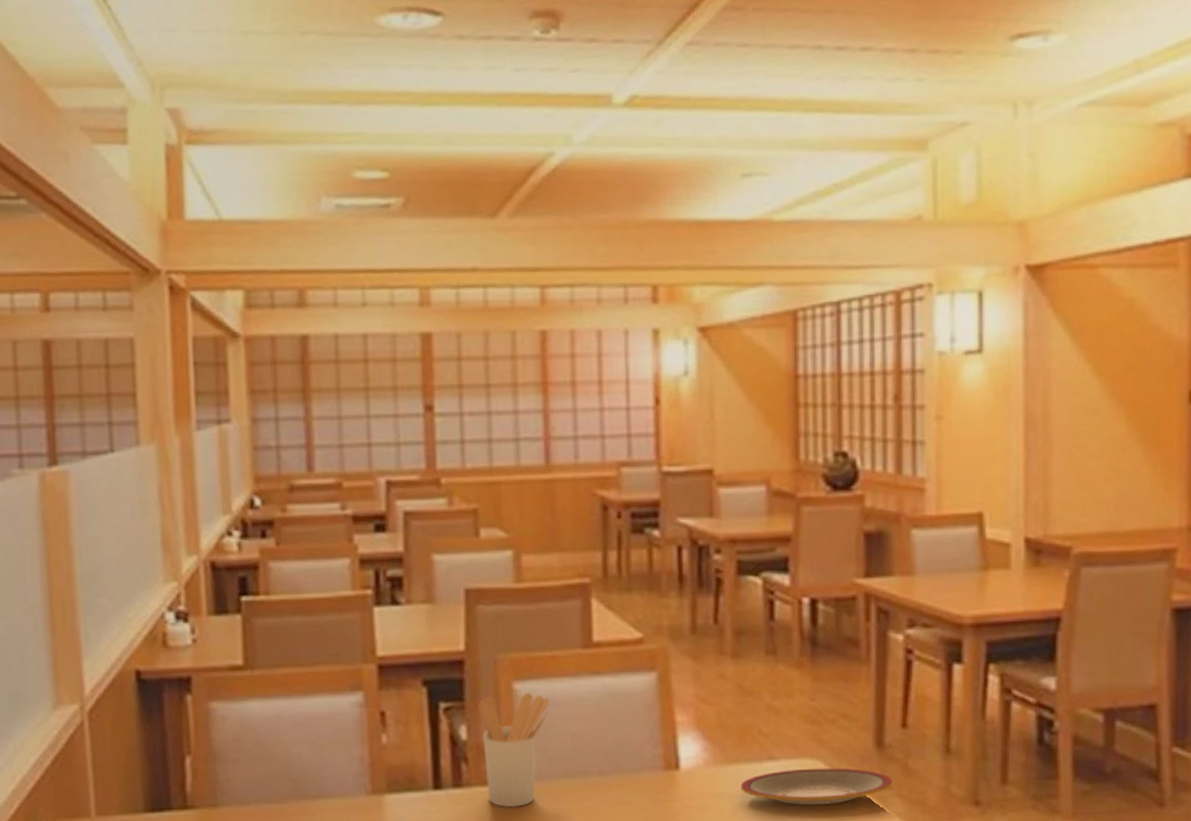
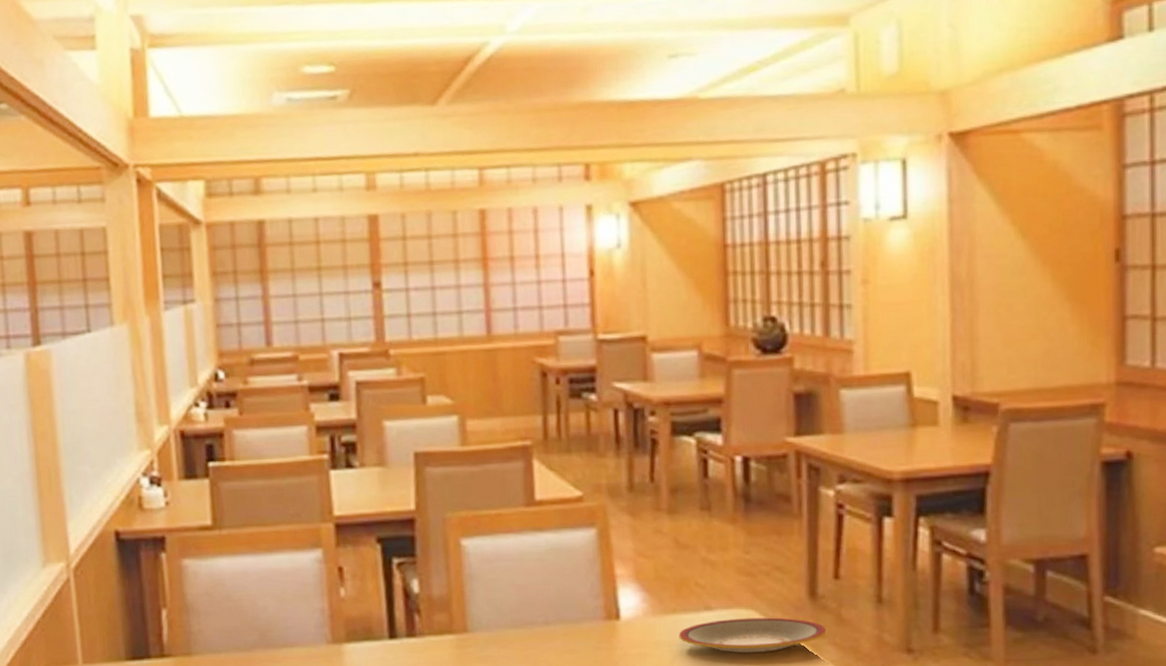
utensil holder: present [479,693,550,808] -> none [429,549,496,656]

